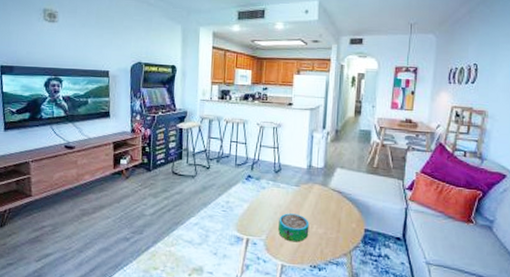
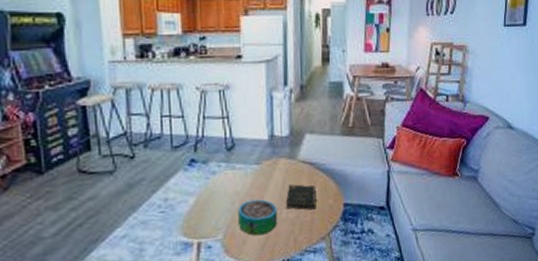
bible: none [316,206,342,230] -> present [285,184,317,210]

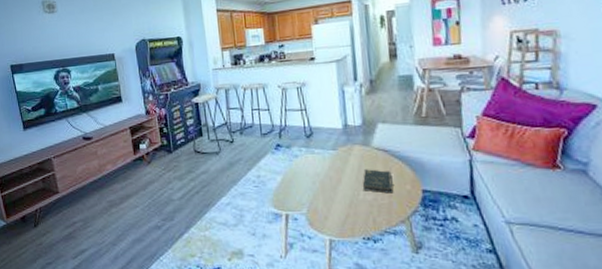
decorative bowl: present [238,199,278,236] -> none [319,181,356,213]

